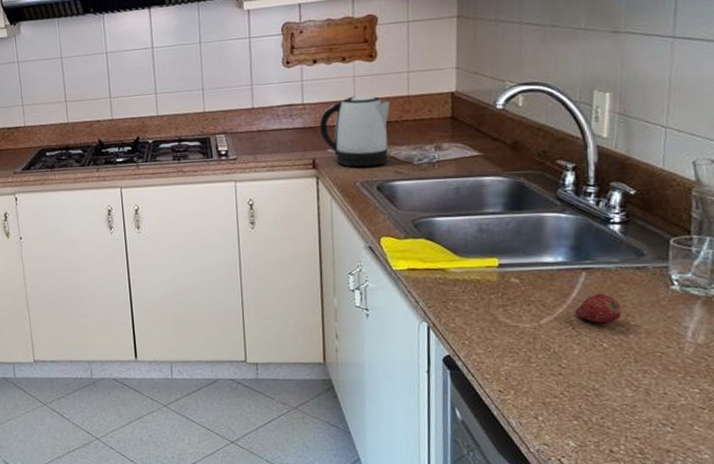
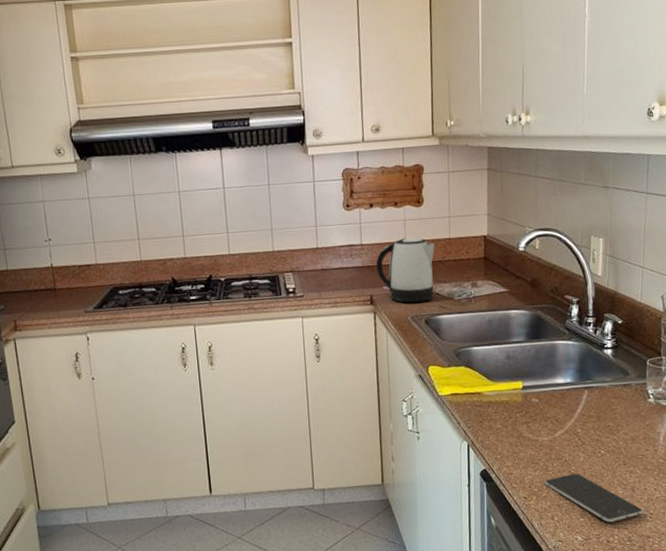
smartphone: none [526,368,661,429] -> present [544,473,643,523]
fruit: present [574,293,621,324] -> none [580,407,614,434]

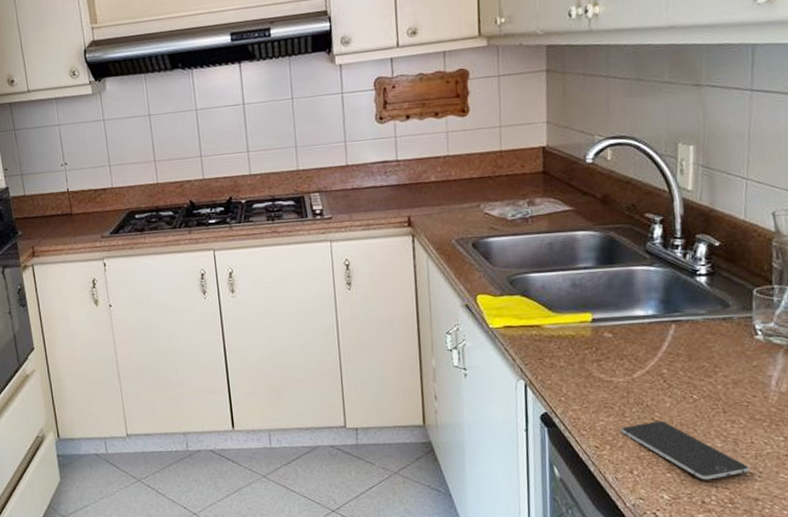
kettle: present [375,237,435,303] -> none [413,150,484,224]

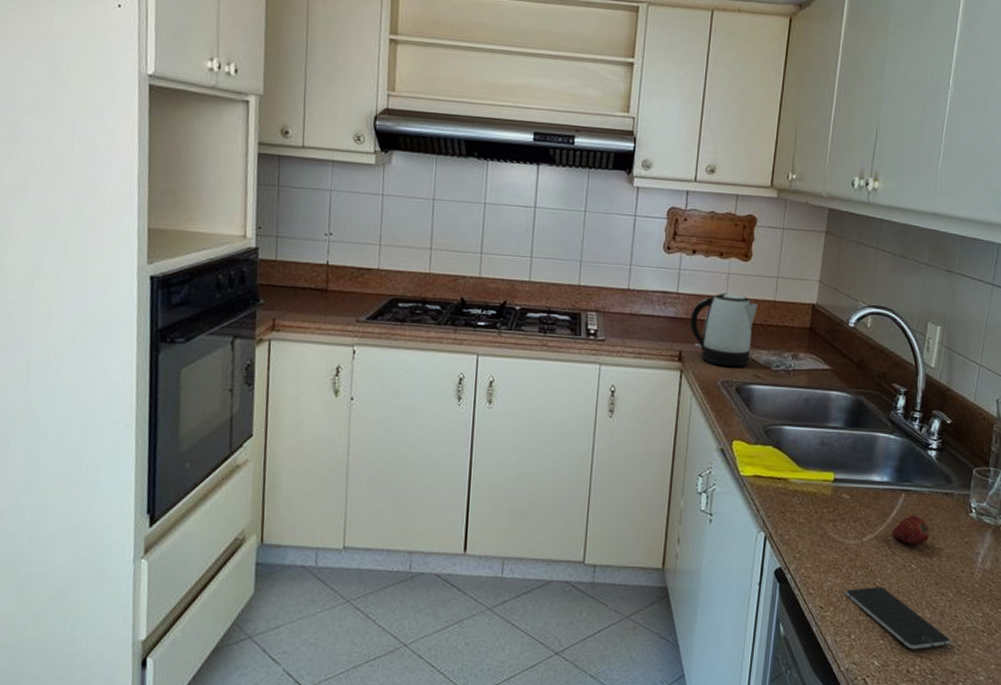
kettle: none [413,150,484,224] -> present [689,293,759,367]
fruit: none [665,345,709,376] -> present [892,515,930,545]

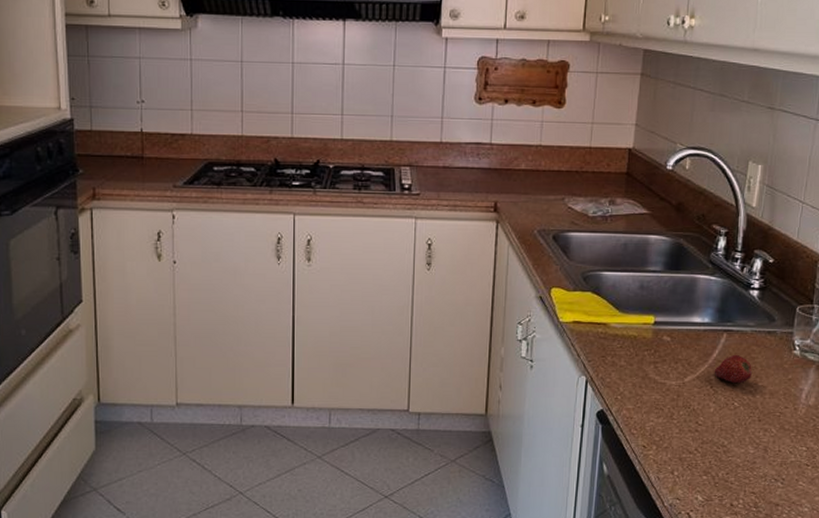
kettle: present [689,293,759,367] -> none [504,141,574,215]
smartphone: present [845,586,951,650] -> none [667,425,774,484]

